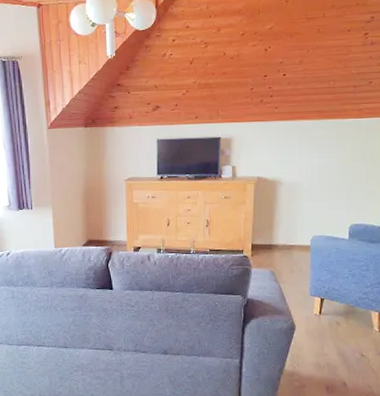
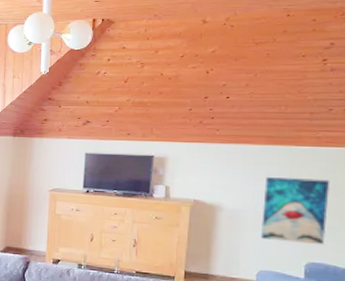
wall art: none [314,148,370,208] -> present [260,177,331,244]

